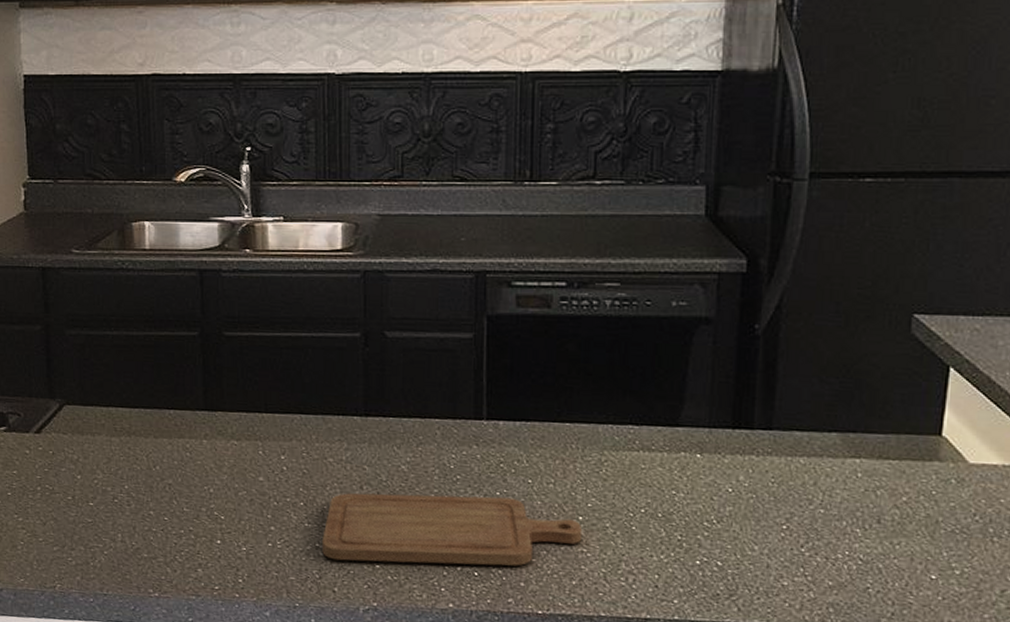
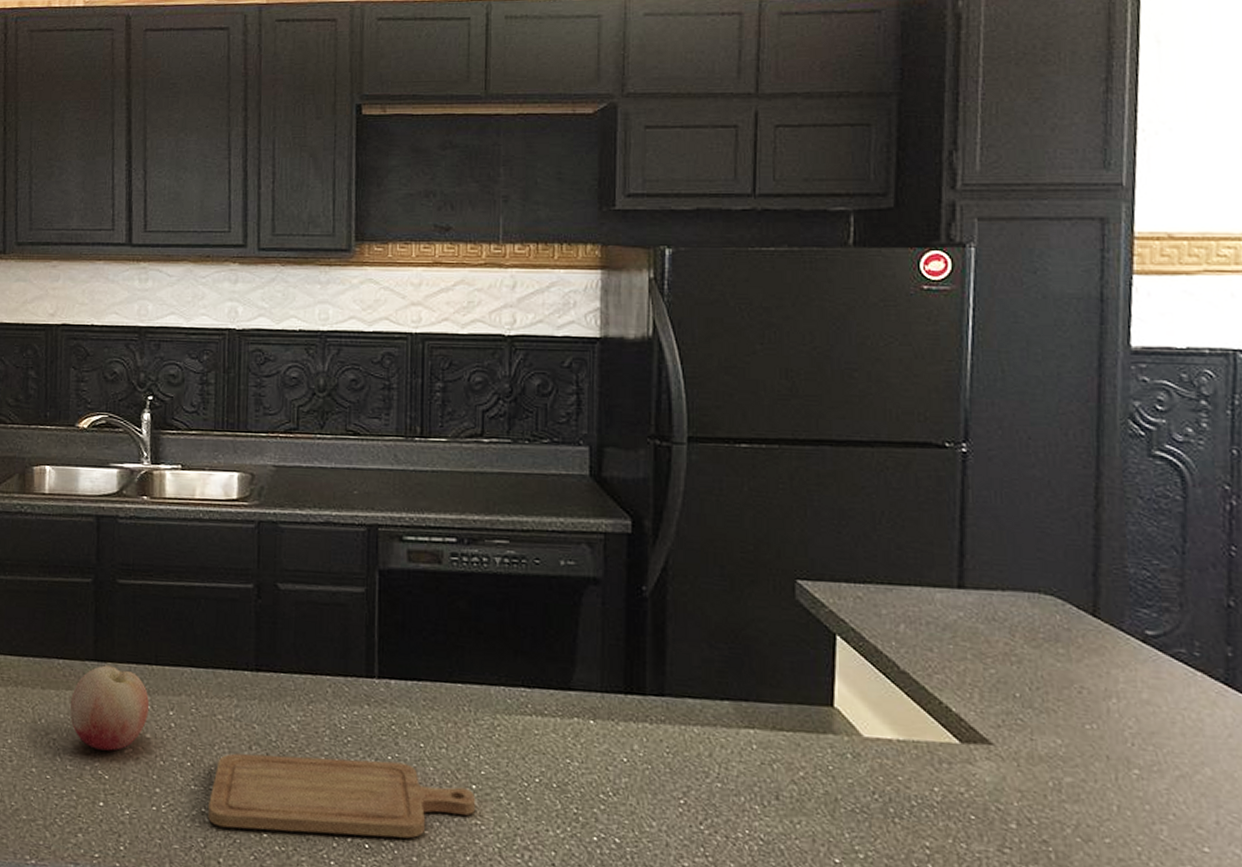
fruit: none [183,414,260,494] -> present [70,665,149,751]

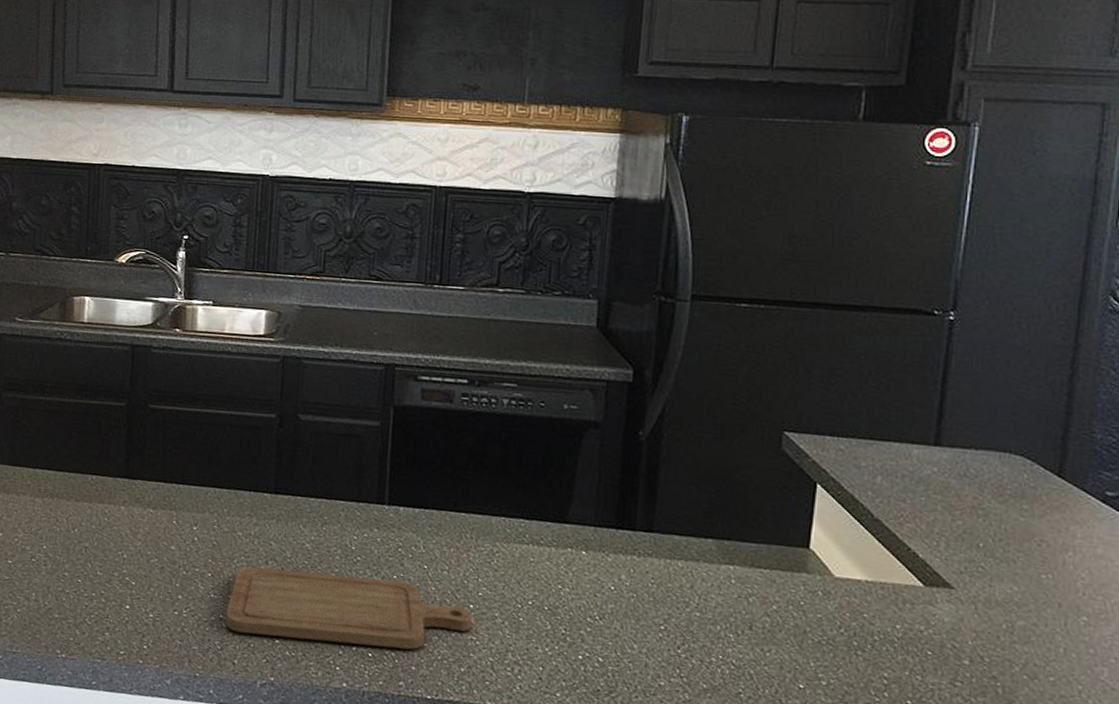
fruit: present [70,665,149,751] -> none [101,482,175,560]

